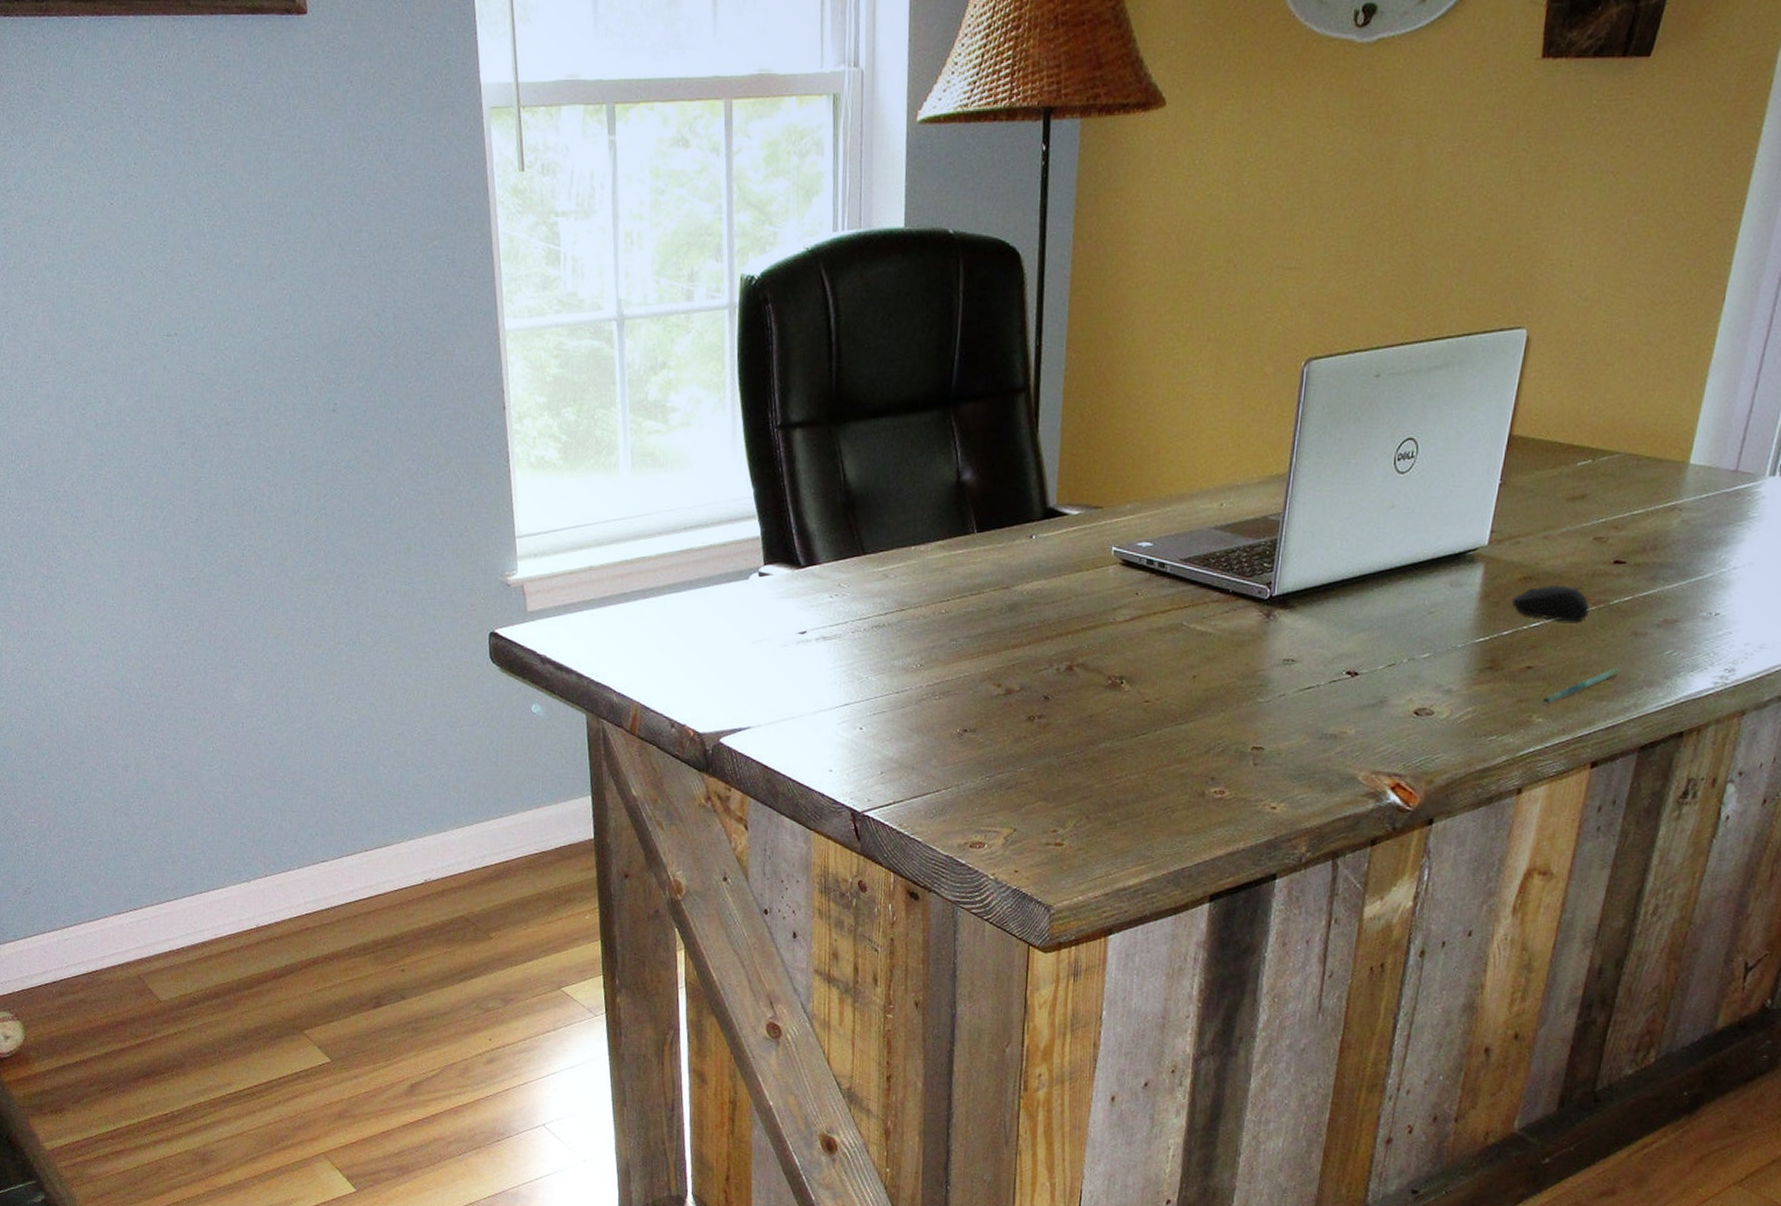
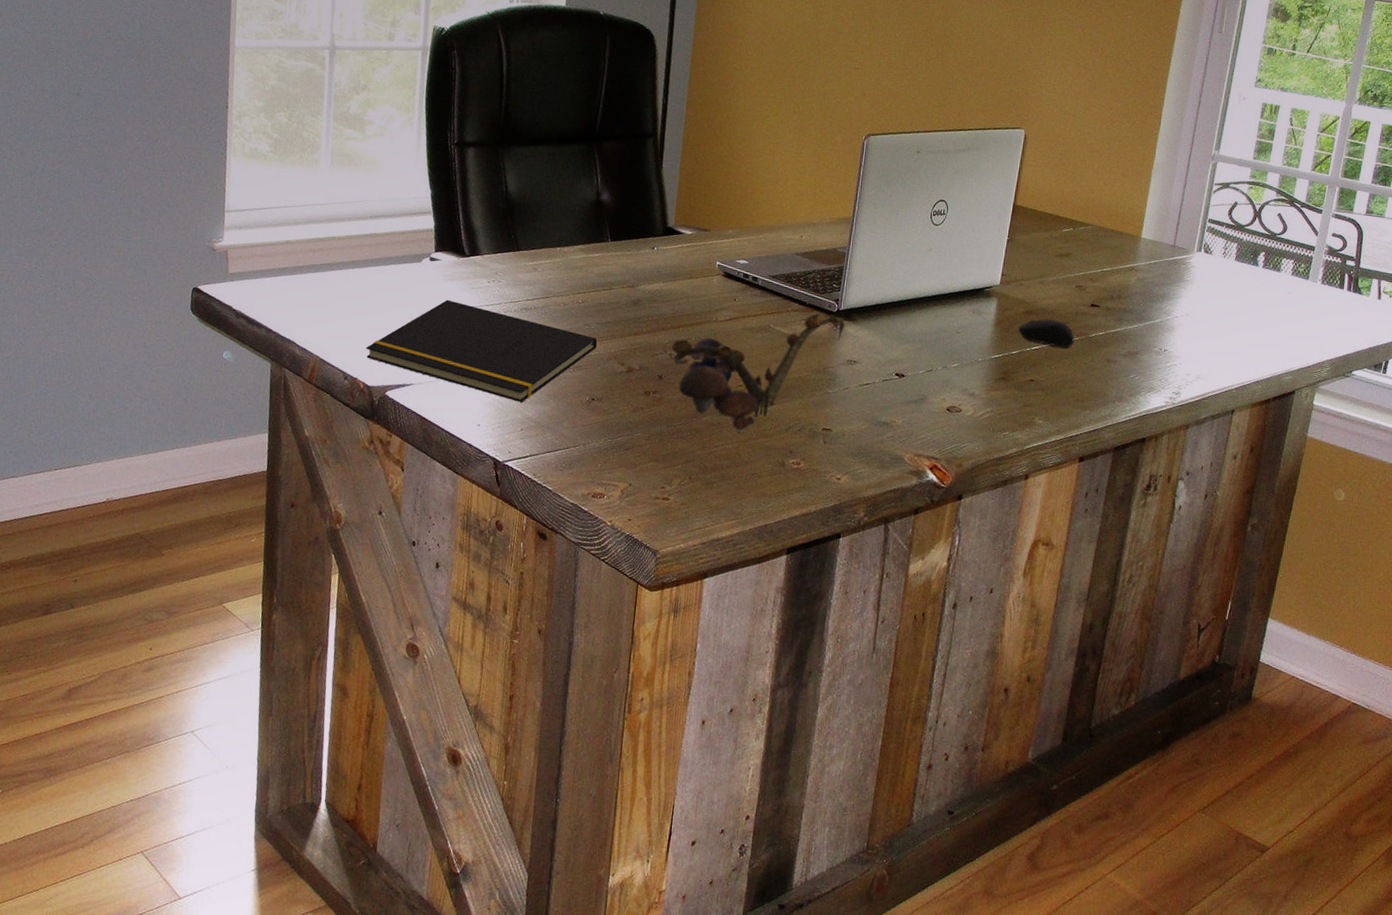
notepad: none [693,622,967,740] -> present [366,299,598,402]
plant: none [1059,603,1280,759] -> present [671,314,845,433]
pen: present [1541,667,1621,705] -> none [1041,384,1099,411]

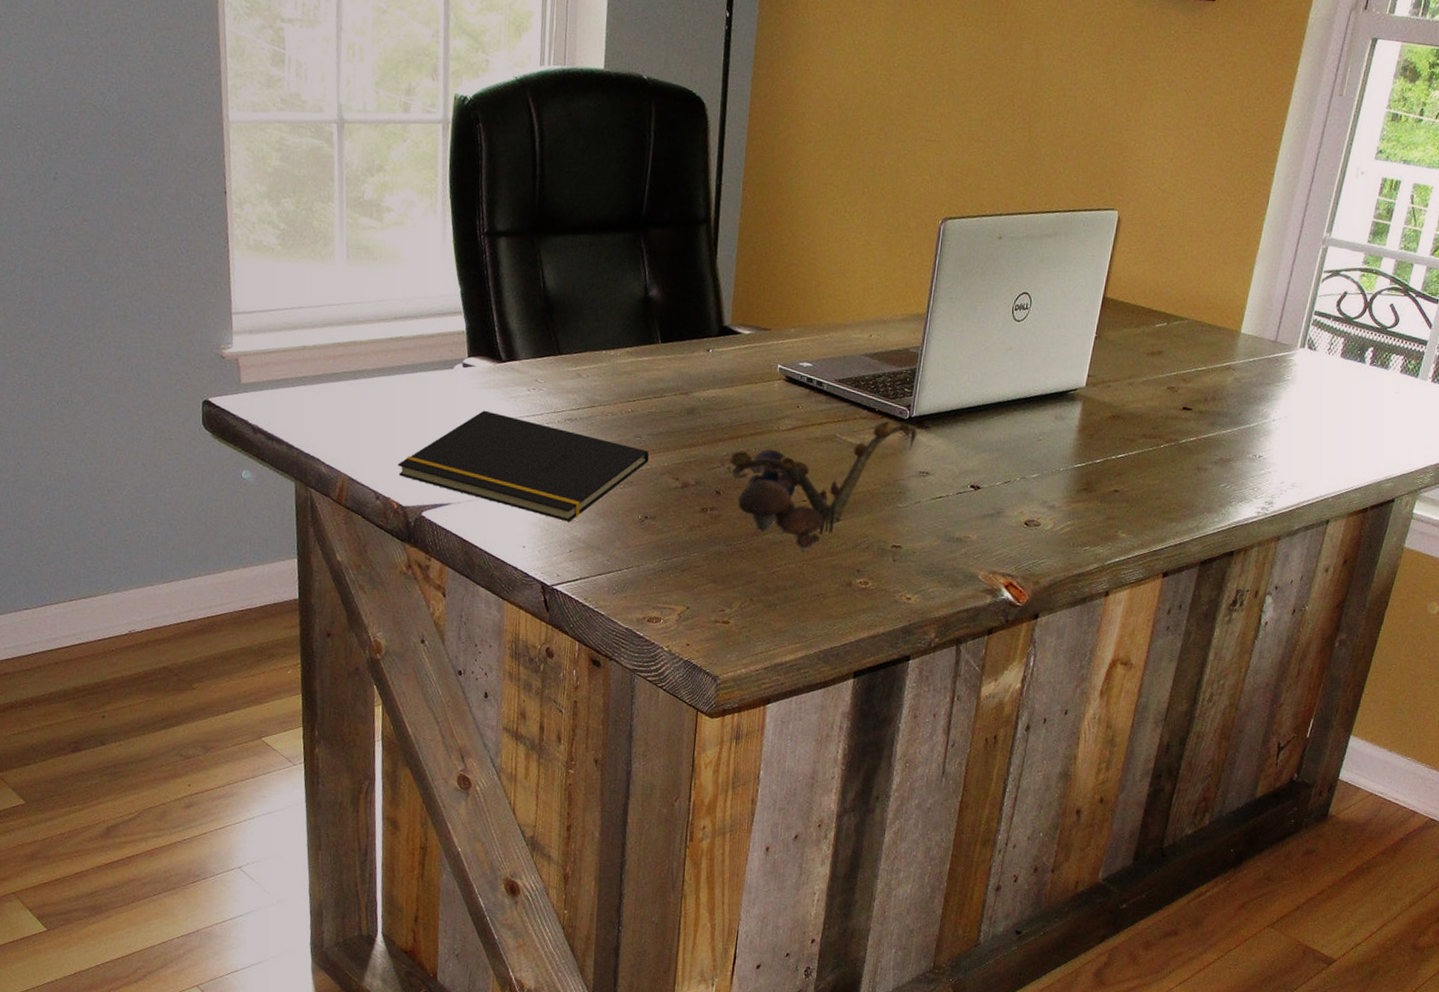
computer mouse: present [1017,319,1075,348] -> none [1103,424,1164,456]

